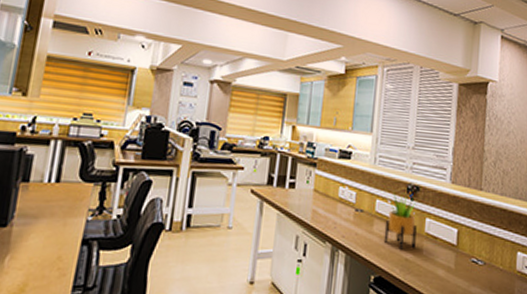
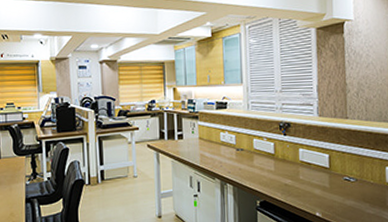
potted plant: present [383,193,417,250] -> none [263,131,293,177]

